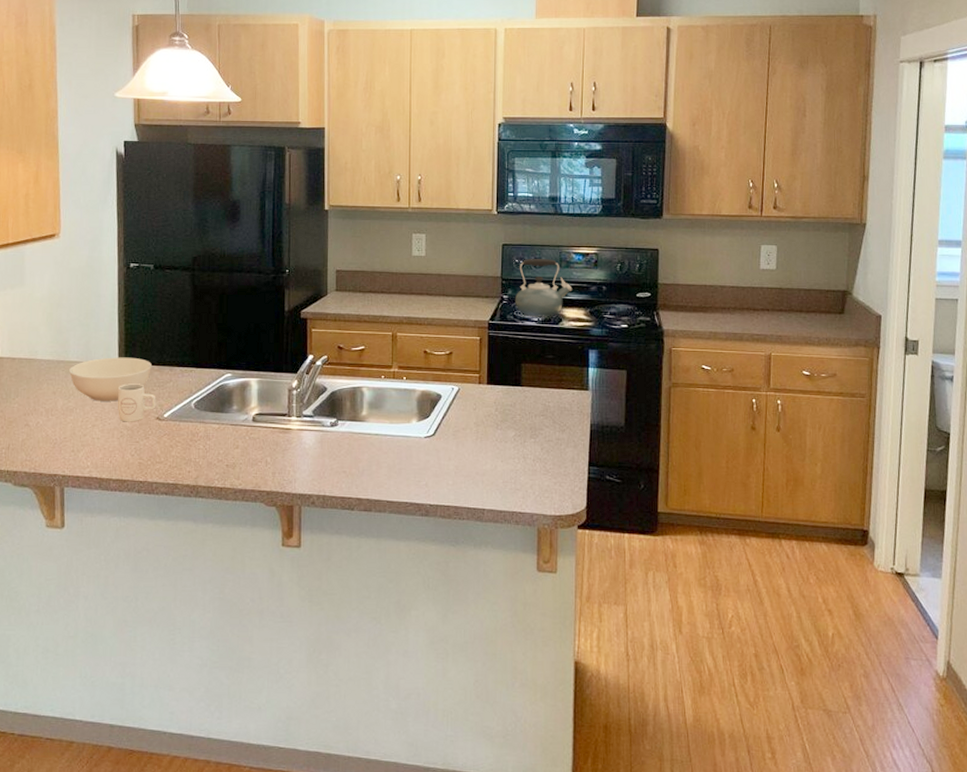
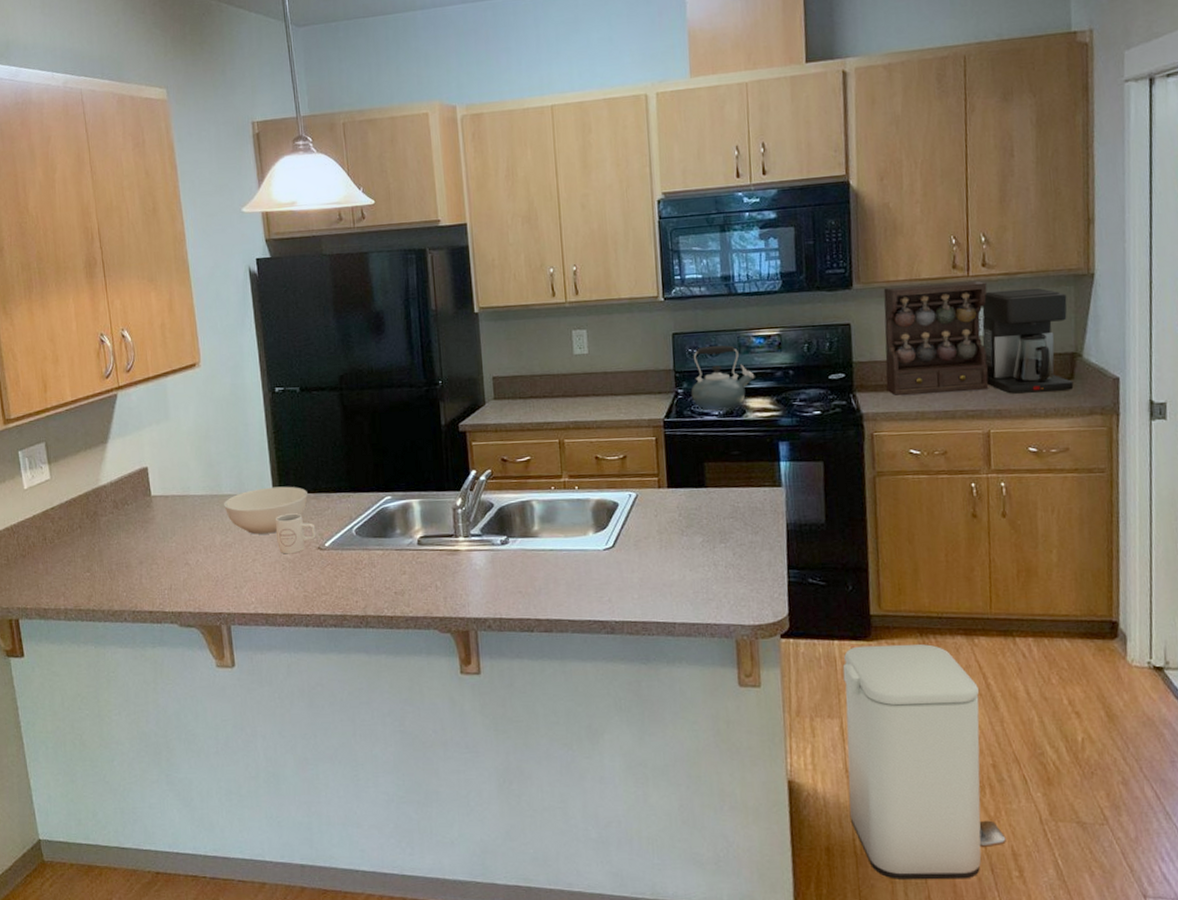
pedal bin: none [627,540,762,759] -> present [842,644,1006,880]
spice rack: none [685,220,777,316] -> present [883,280,989,395]
coffee maker: none [769,231,844,323] -> present [982,287,1074,394]

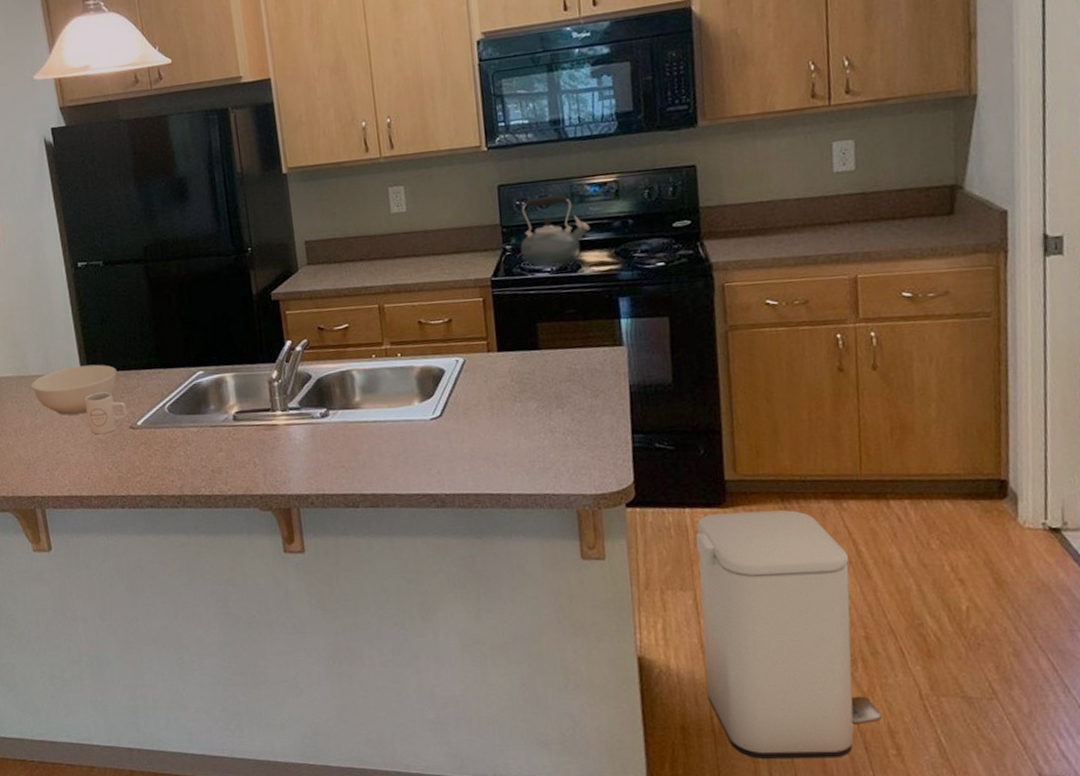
spice rack: present [883,280,989,395] -> none [732,110,855,242]
coffee maker: present [982,287,1074,394] -> none [846,114,954,235]

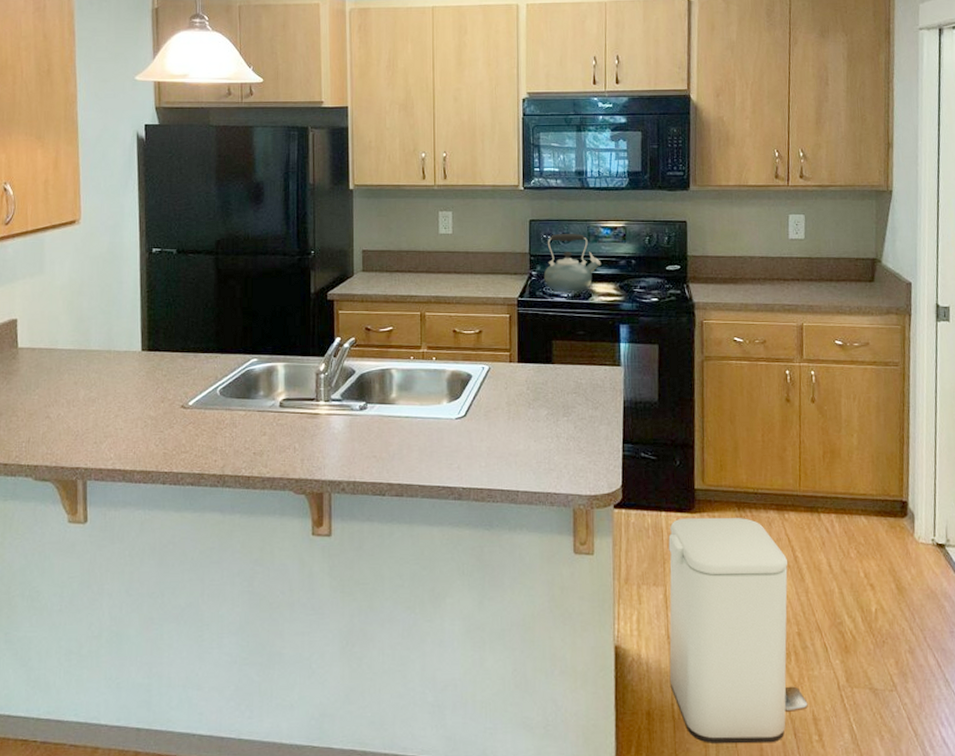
bowl: present [32,364,118,416] -> none [91,344,177,391]
mug: present [84,392,128,435] -> none [140,371,181,411]

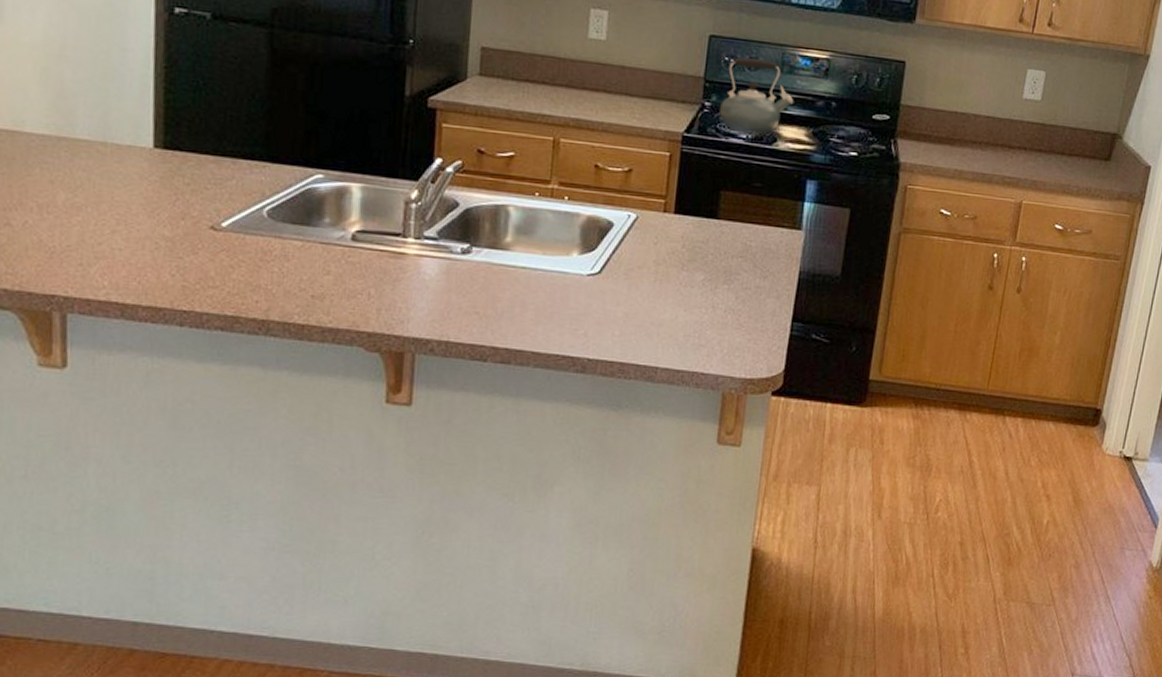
pedal bin: present [668,517,808,744] -> none [810,411,962,655]

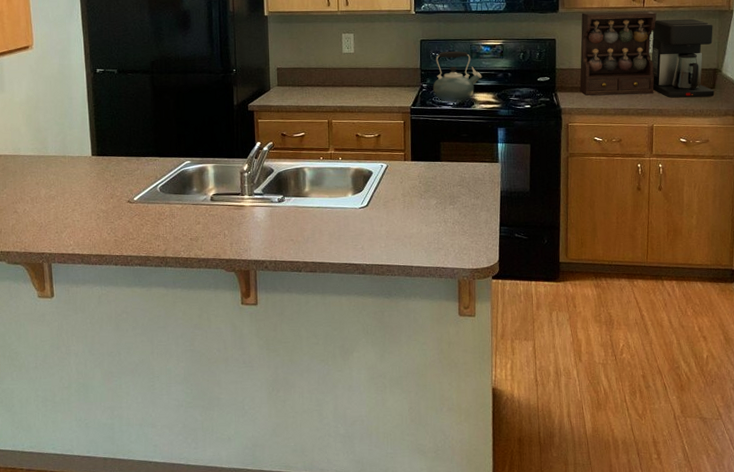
spice rack: none [929,29,1049,157] -> present [580,11,657,95]
coffee maker: none [1029,54,1121,171] -> present [651,18,715,98]

